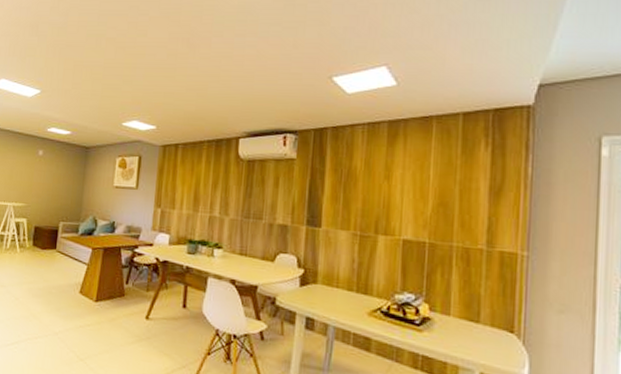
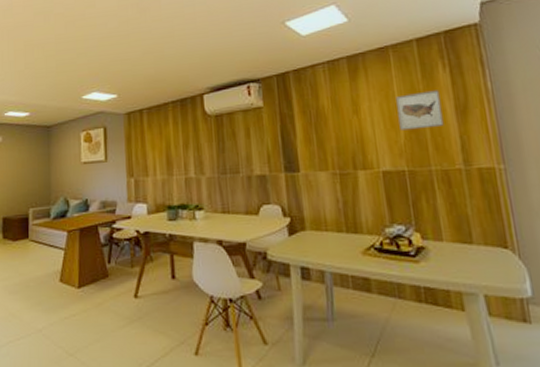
wall art: none [429,167,477,204] -> present [396,90,444,131]

